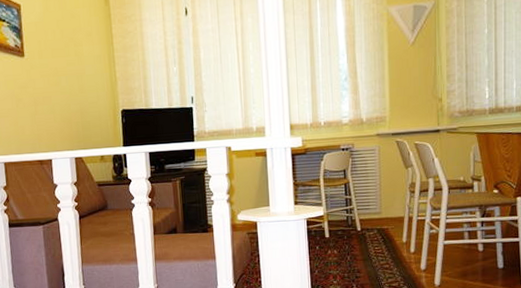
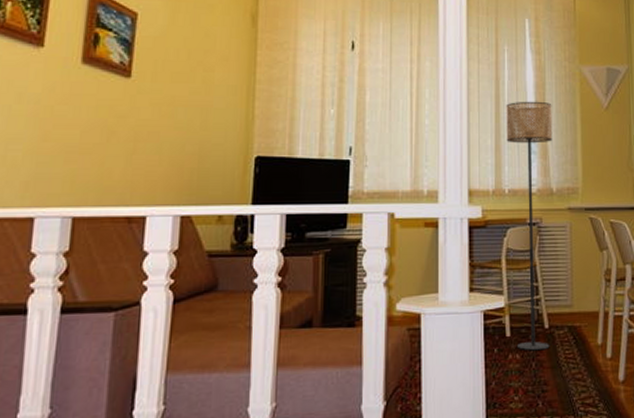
floor lamp: none [319,43,362,248] -> present [506,101,553,351]

